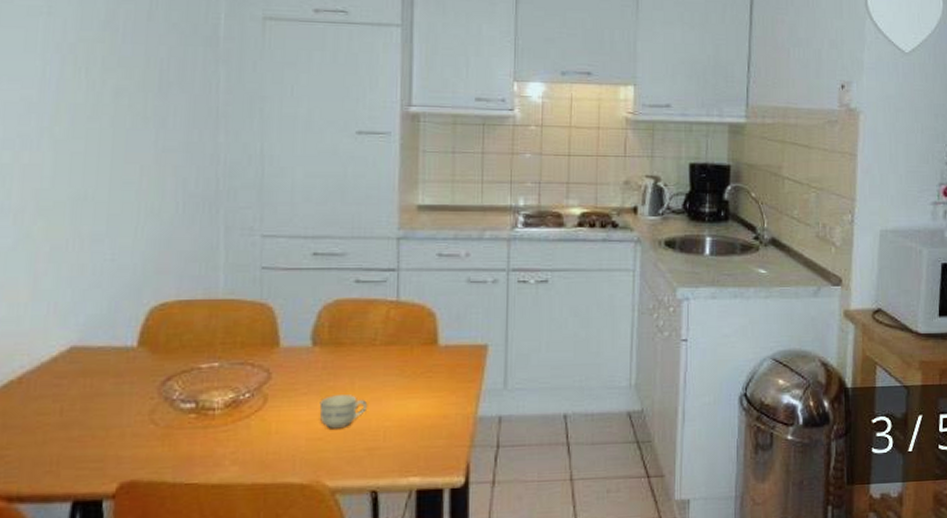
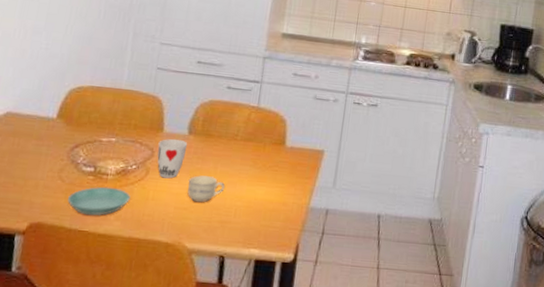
saucer: none [166,424,247,464] -> present [68,187,131,216]
cup: none [275,353,313,405] -> present [157,138,188,179]

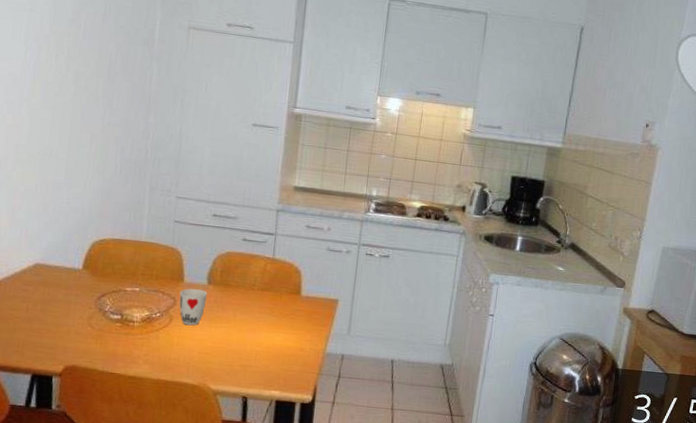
saucer: present [68,187,131,216] -> none [98,333,156,360]
cup: present [187,175,226,203] -> none [209,323,245,348]

